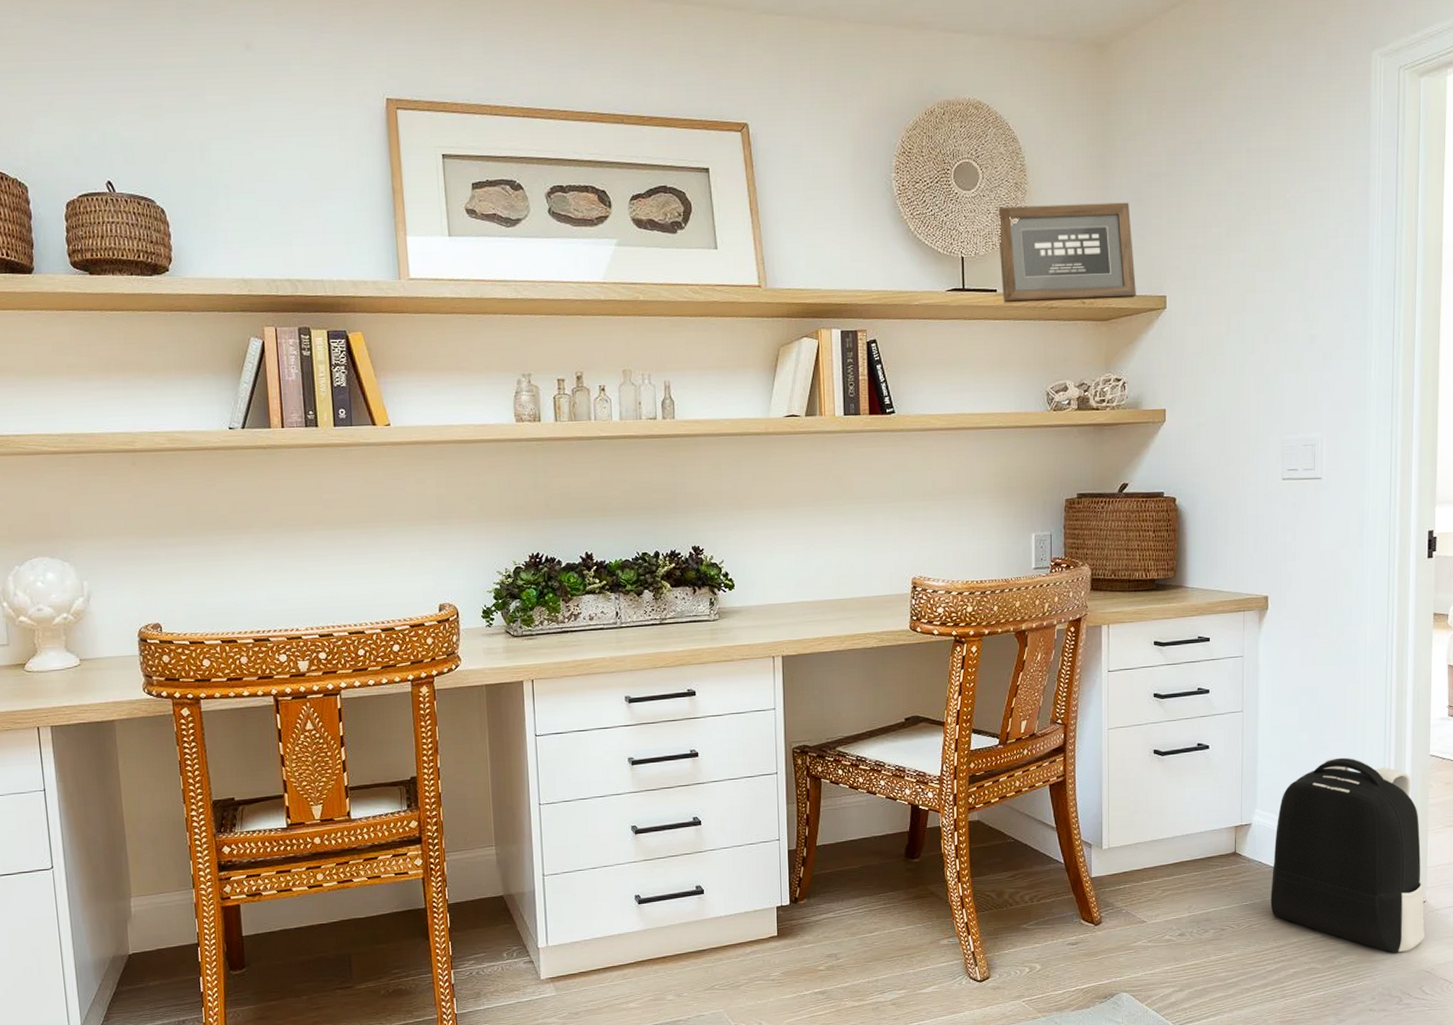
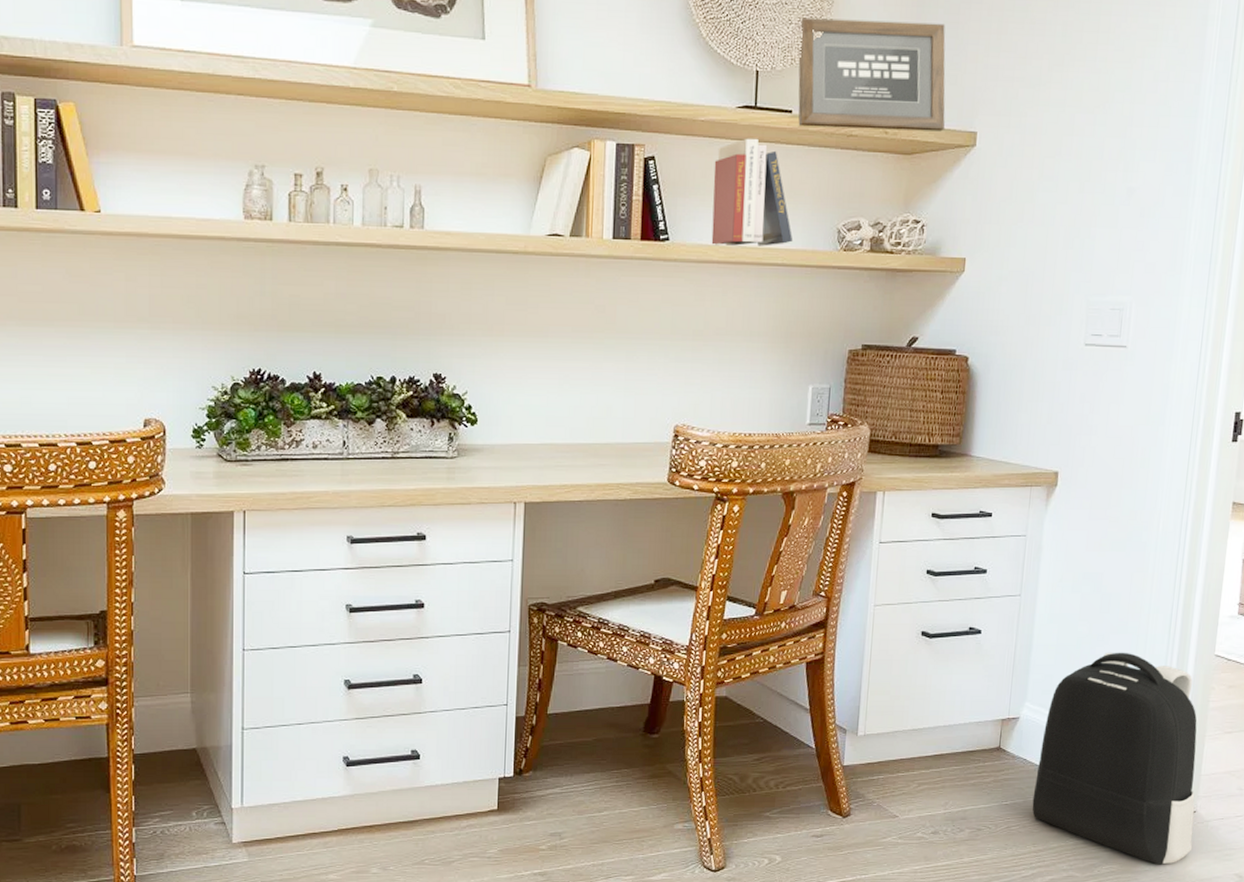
books: none [930,316,1007,414] -> present [711,138,793,246]

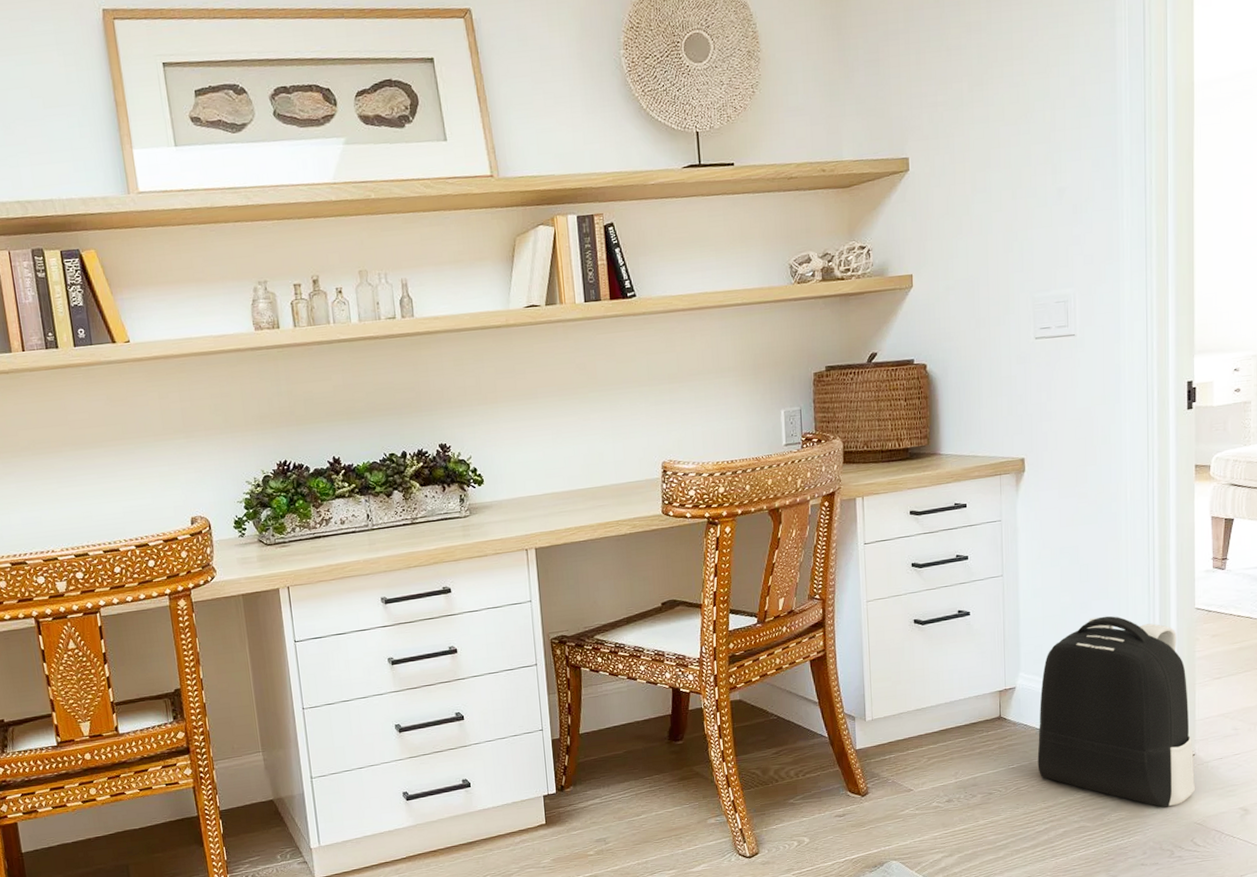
books: present [711,138,793,246] -> none [668,193,750,295]
picture frame: present [798,17,946,132] -> none [730,63,879,177]

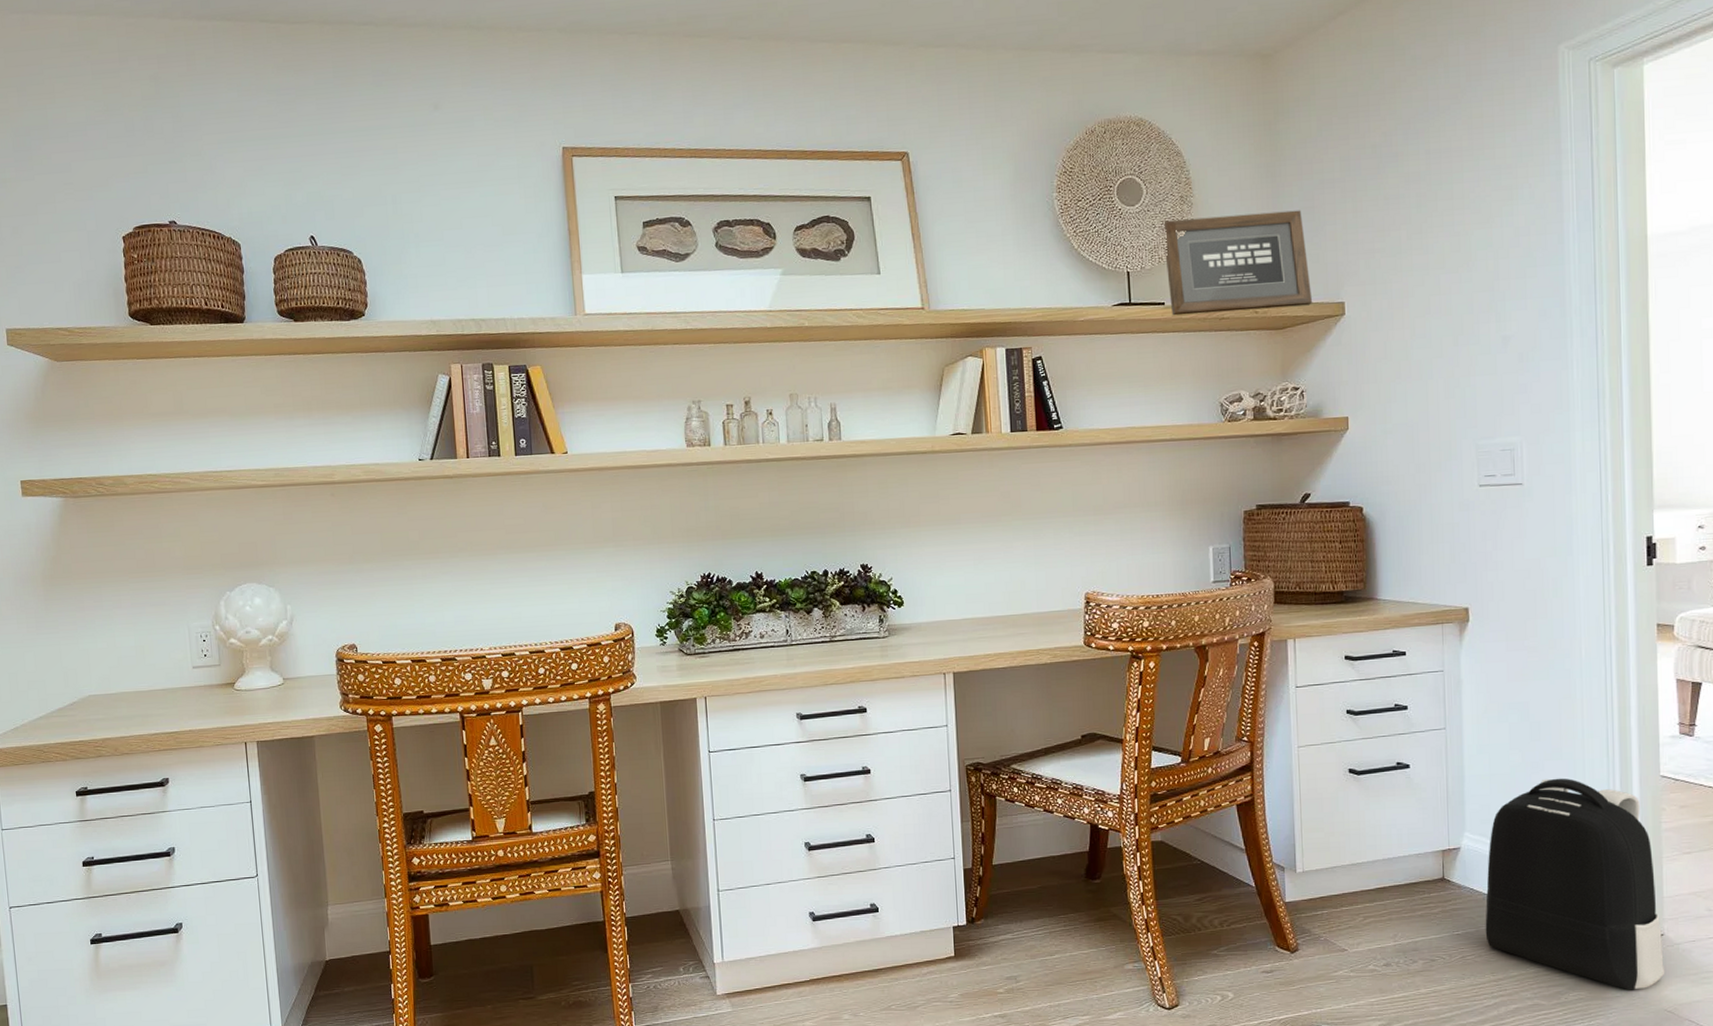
picture frame: none [730,63,879,177] -> present [1162,210,1313,316]

